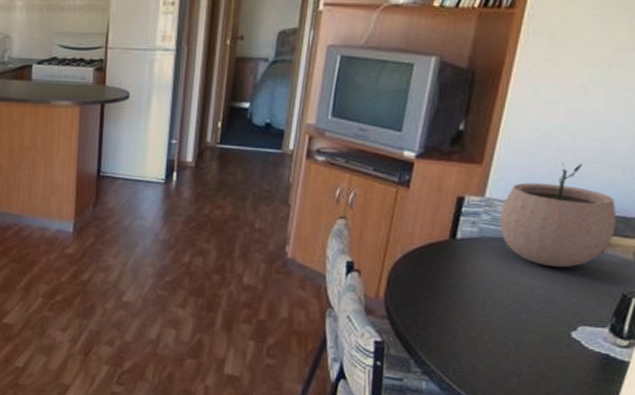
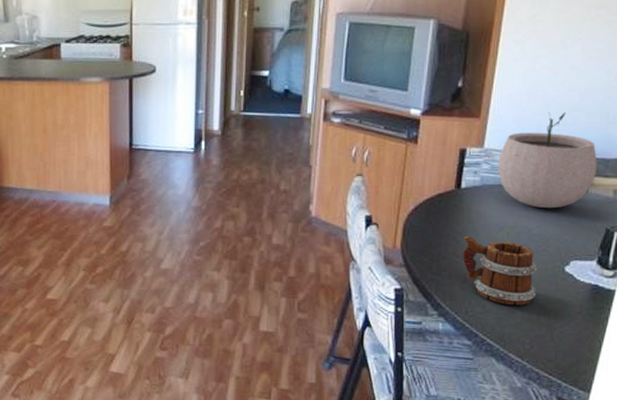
mug: none [452,291,539,370] -> present [462,236,538,306]

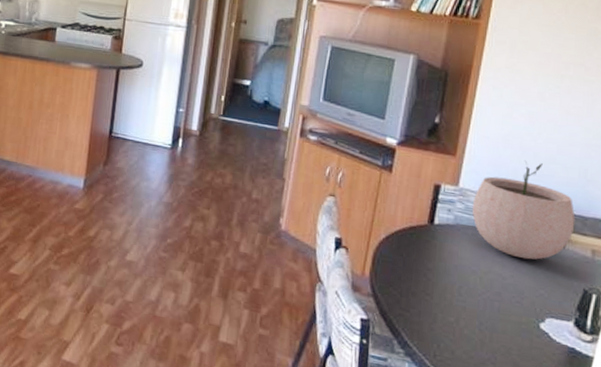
mug: present [462,236,538,306] -> none [432,274,511,358]

